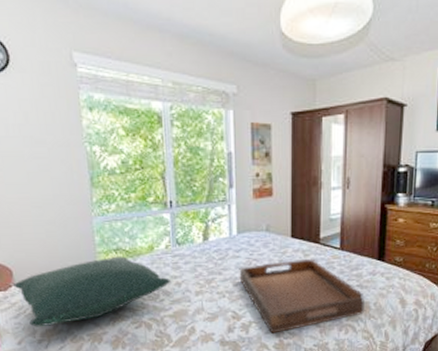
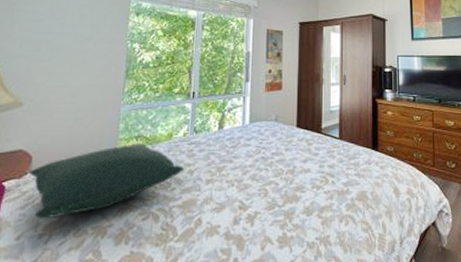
serving tray: present [239,258,365,333] -> none [248,147,363,225]

